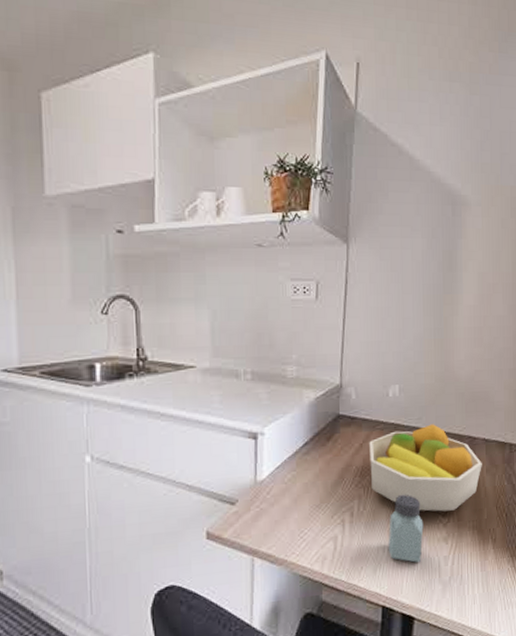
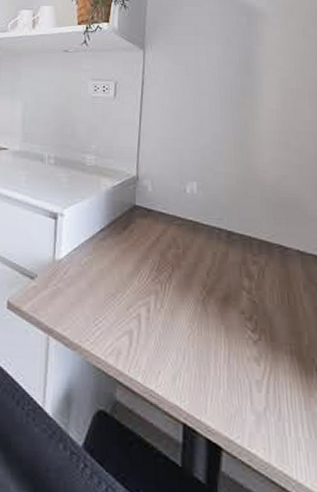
fruit bowl: present [369,424,482,512] -> none [166,226,298,327]
saltshaker: present [388,494,424,563] -> none [188,297,230,382]

